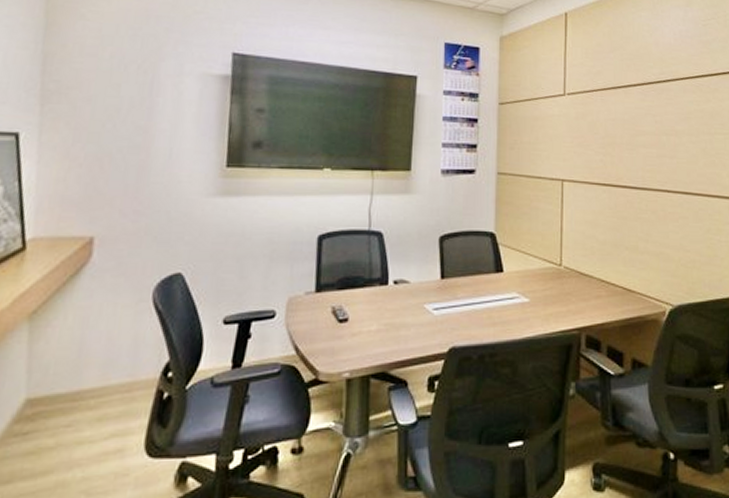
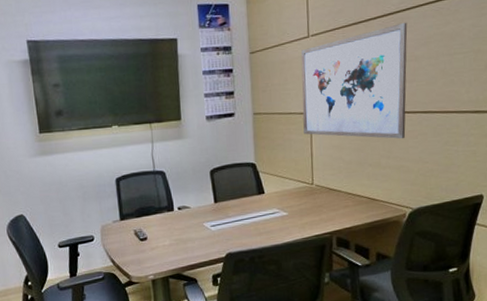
wall art: none [554,93,668,221] -> present [301,22,408,139]

